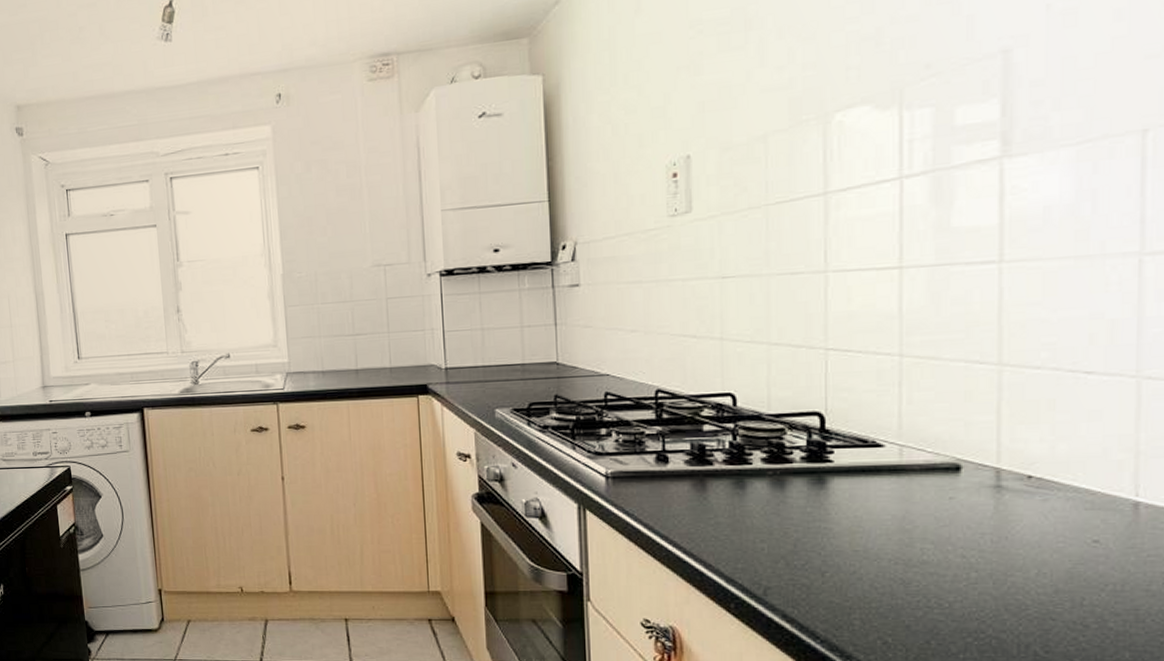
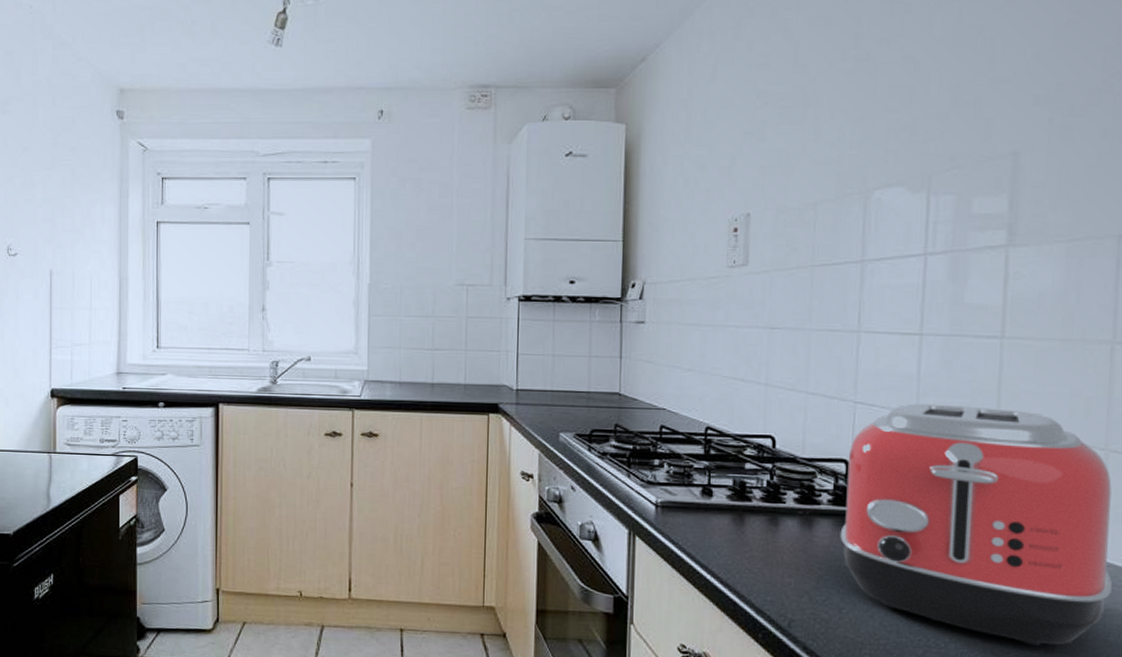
toaster: none [817,341,1154,600] -> present [840,403,1113,646]

